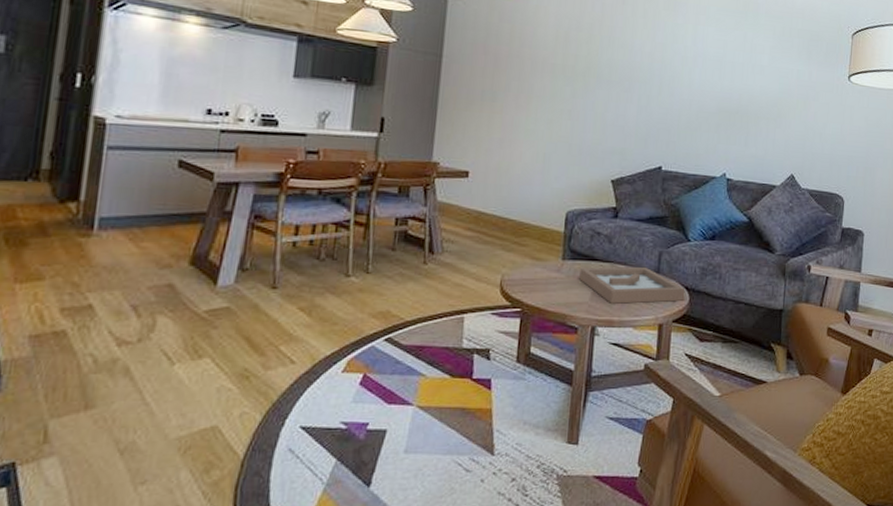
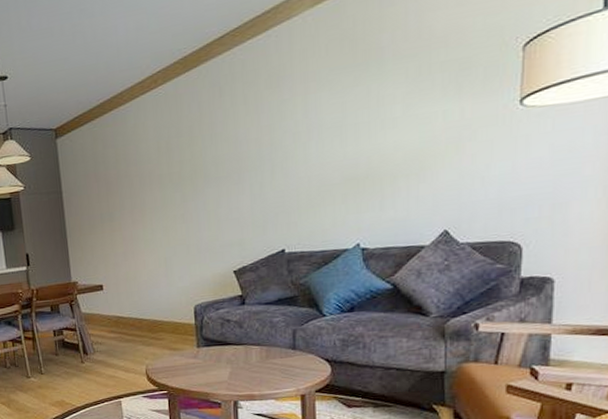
decorative tray: present [579,266,685,304] -> none [215,345,326,380]

